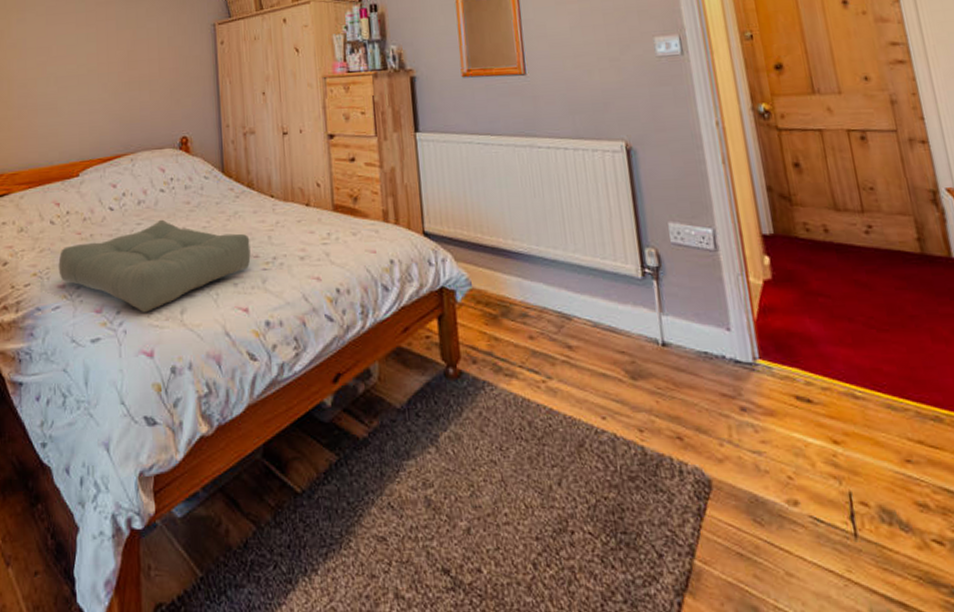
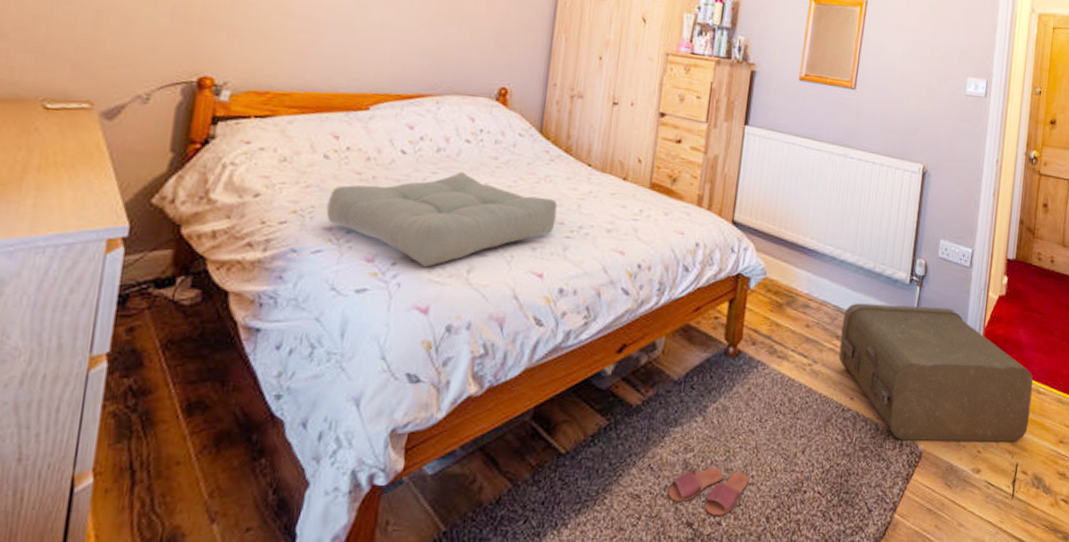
slippers: none [414,503,503,562] -> present [667,466,749,516]
suitcase: none [570,301,853,467] -> present [838,303,1034,443]

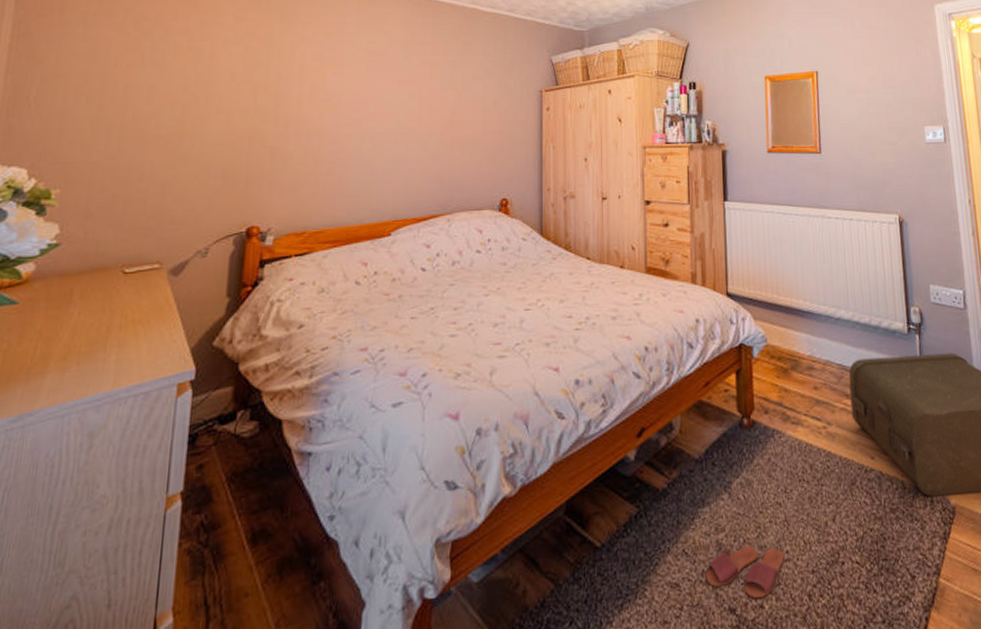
seat cushion: present [326,171,558,268] -> none [361,280,564,375]

